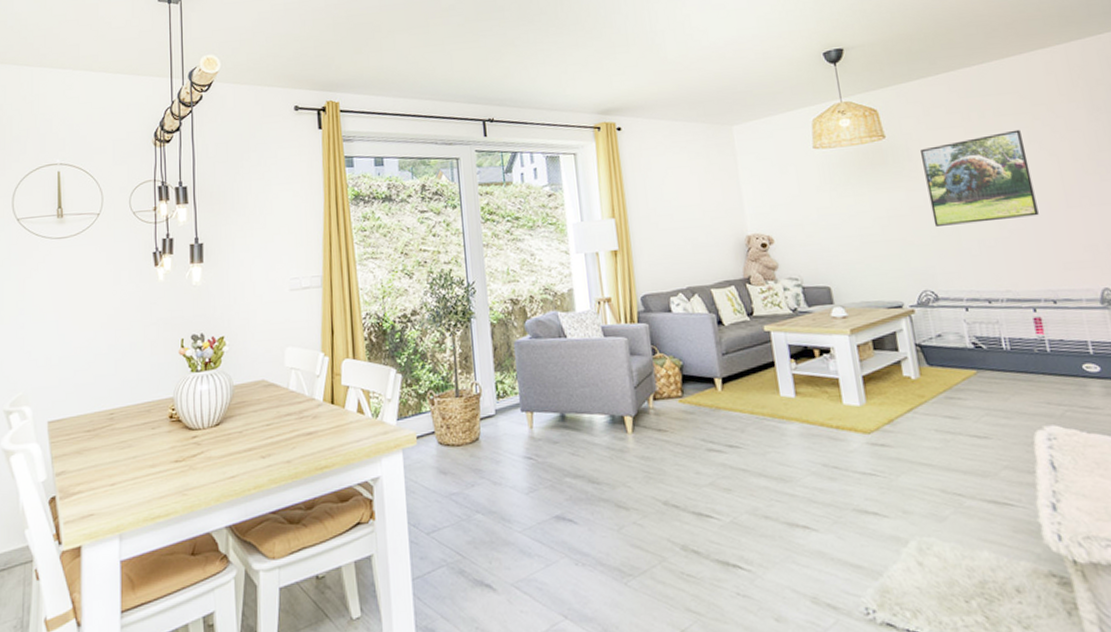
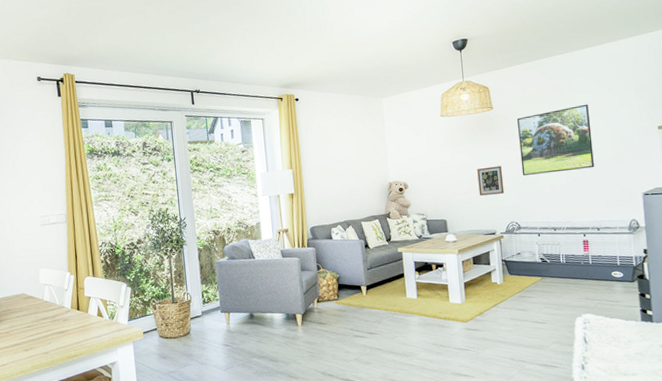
picture frame: none [869,213,911,254] -> present [477,166,505,196]

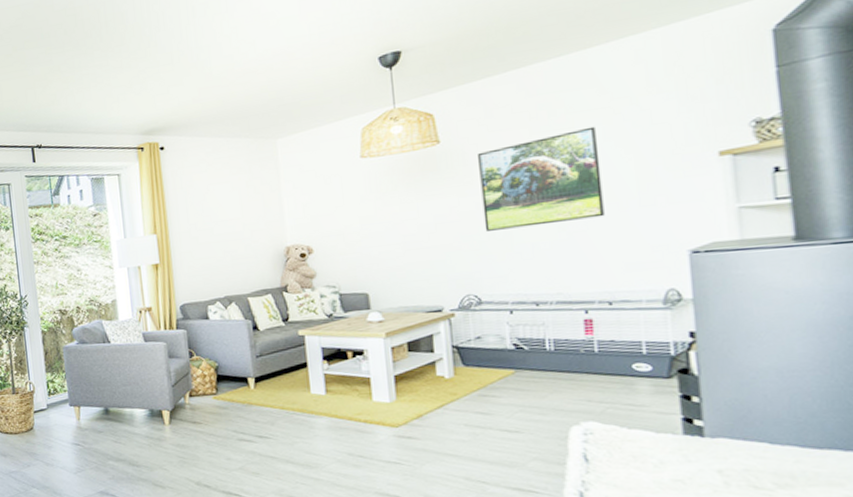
picture frame: present [477,166,505,196] -> none [415,219,457,261]

